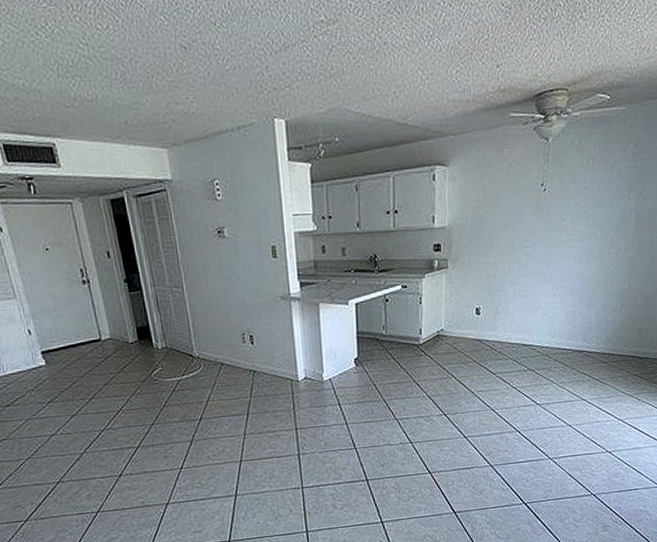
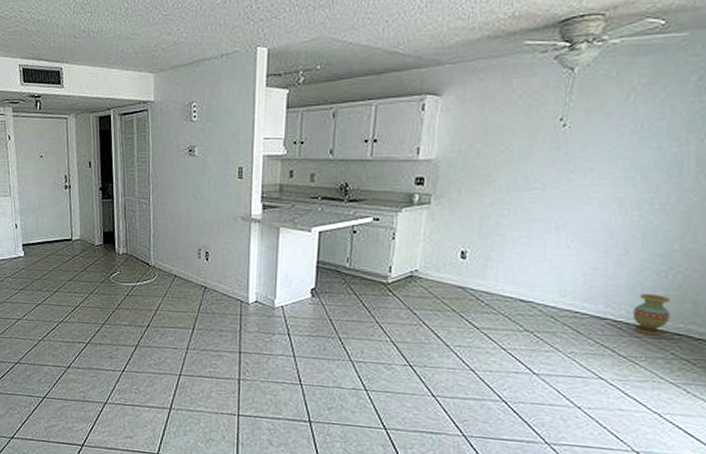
vase: none [601,326,625,360] -> present [632,294,671,336]

